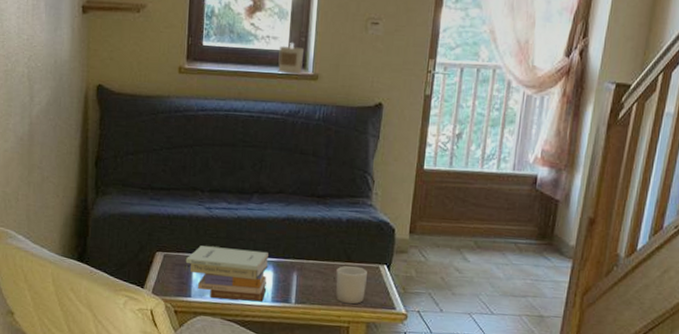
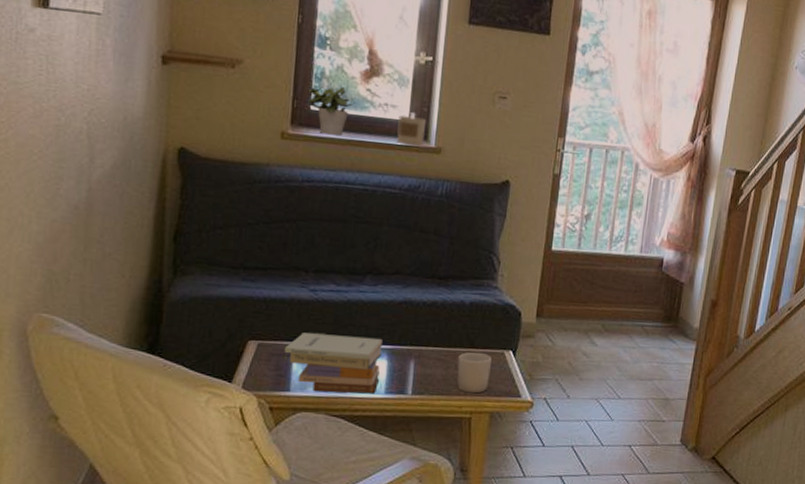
potted plant: none [200,23,238,68] -> present [307,87,352,136]

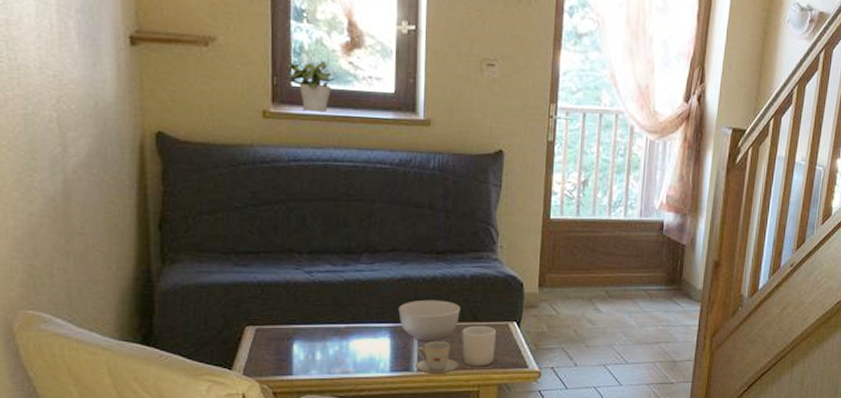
books: present [284,332,383,394] -> none [283,315,385,374]
candle: present [396,112,426,147] -> none [384,84,412,119]
bowl: none [397,323,458,366] -> present [398,299,460,342]
teacup: none [410,365,453,399] -> present [416,341,459,375]

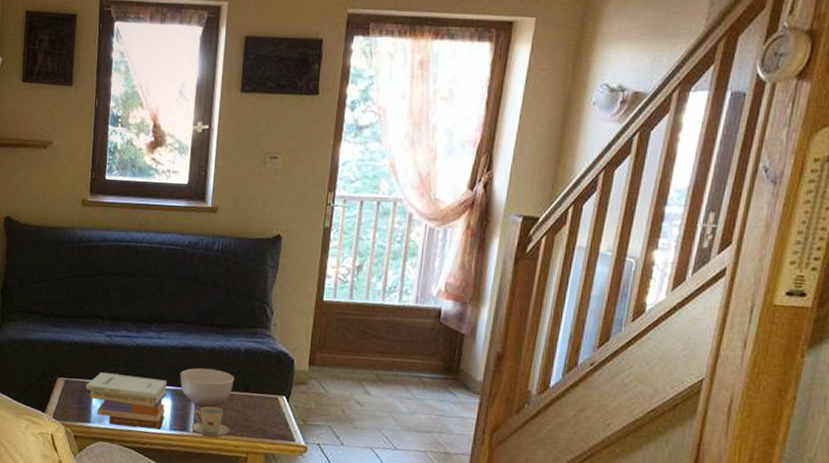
books: none [283,315,385,374] -> present [85,372,168,430]
potted plant: present [287,60,334,112] -> none [103,158,140,200]
mug: present [462,325,496,367] -> none [233,395,266,435]

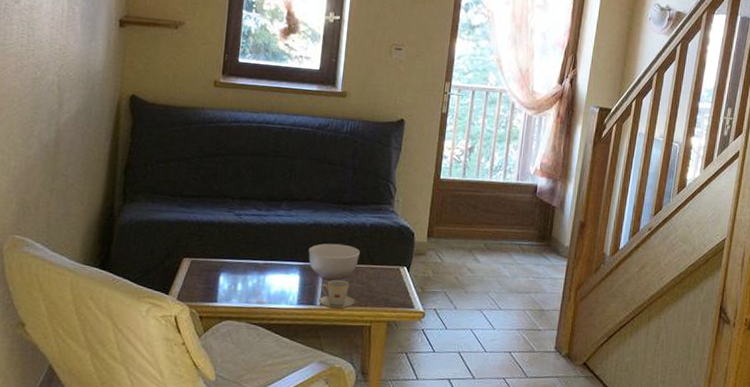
books: present [85,372,168,430] -> none [212,251,296,305]

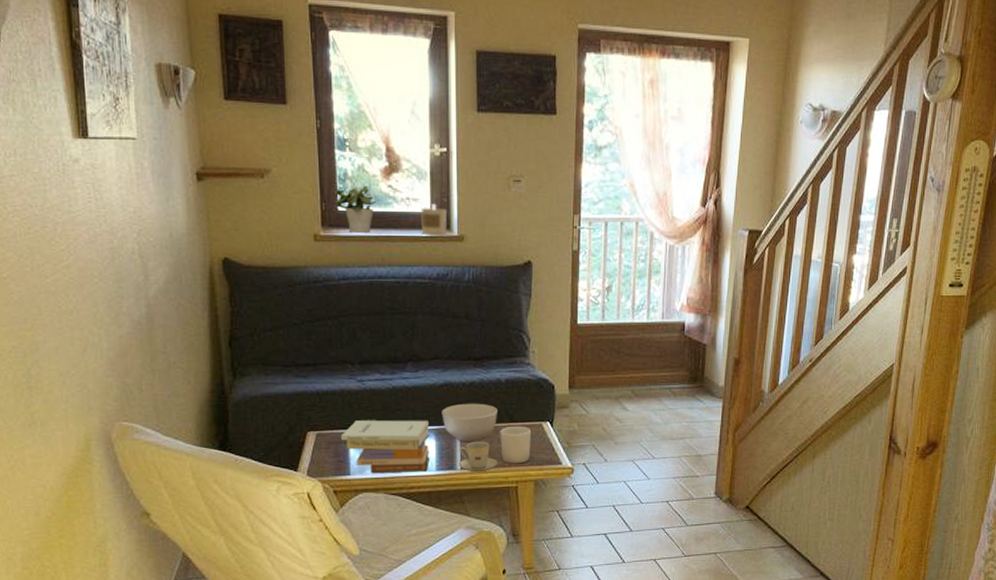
books: none [212,251,296,305] -> present [340,420,430,474]
potted plant: none [236,42,273,83] -> present [333,185,376,233]
candle: none [309,63,334,91] -> present [421,204,447,236]
mug: none [358,267,389,305] -> present [500,425,531,464]

